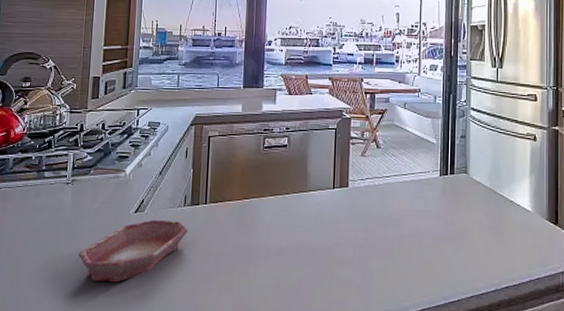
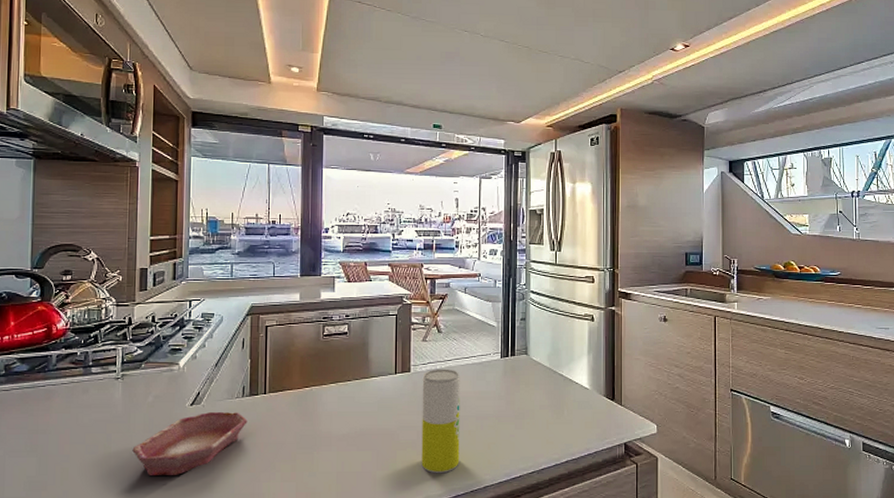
beverage can: none [357,185,398,294] -> present [421,369,460,474]

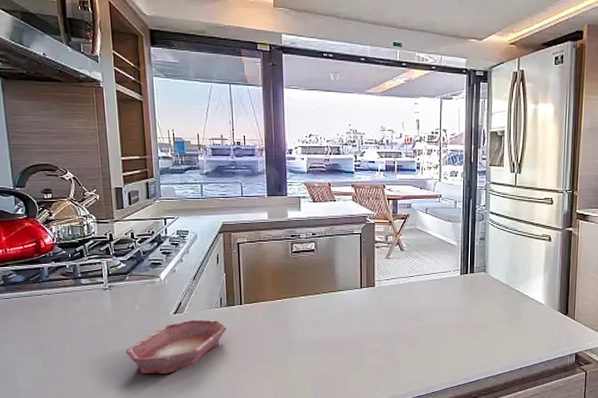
beverage can: present [421,369,460,474] -> none [386,284,422,377]

